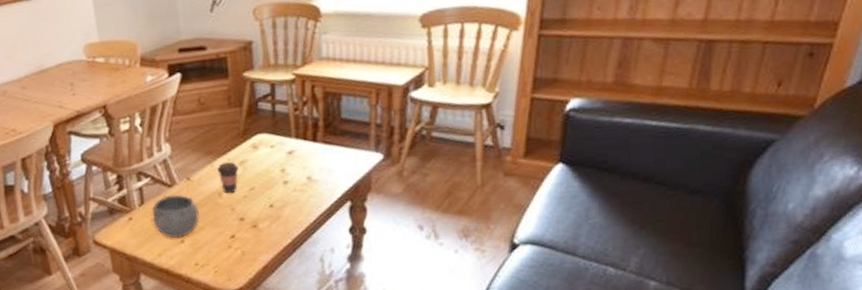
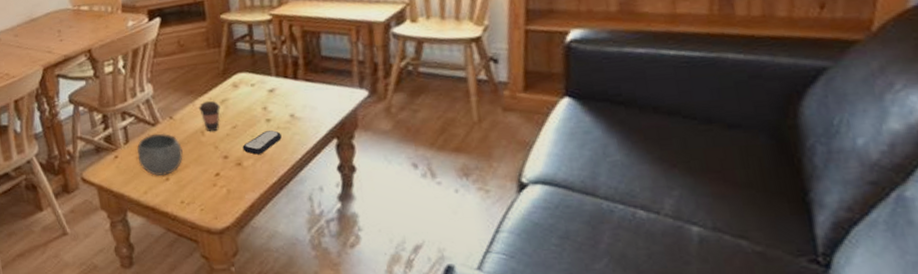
remote control: none [259,193,298,217] -> present [242,130,282,155]

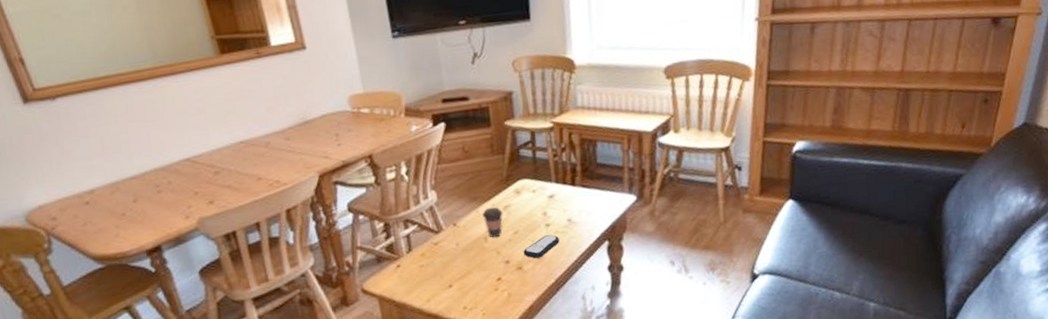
ceramic bowl: present [137,133,183,177] -> none [420,240,466,284]

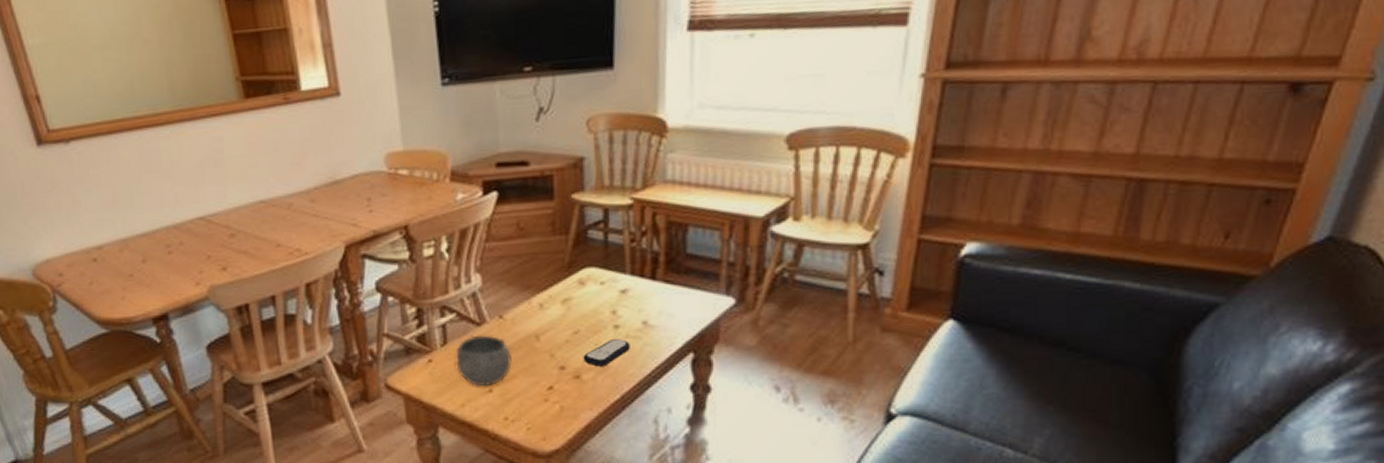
ceramic bowl: none [420,240,466,284] -> present [456,335,512,387]
coffee cup: present [482,207,503,238] -> none [536,299,561,337]

